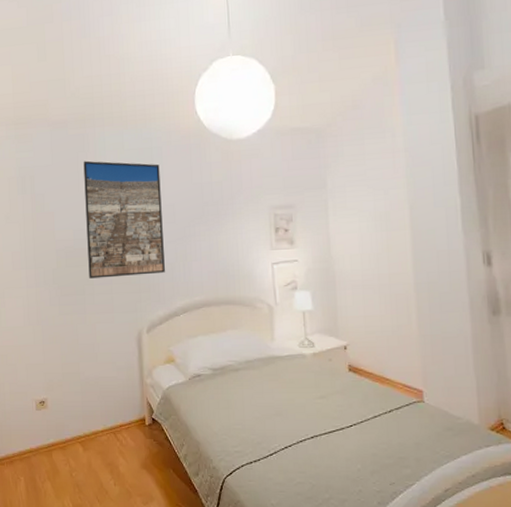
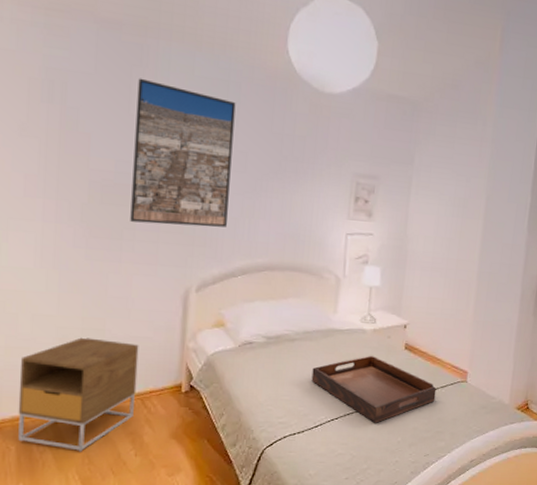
nightstand: none [22,381,109,482] -> present [18,337,139,452]
serving tray: none [259,379,391,450] -> present [311,355,437,423]

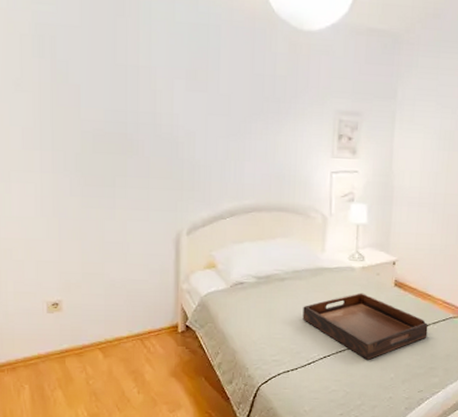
nightstand: present [18,337,139,452] -> none [28,282,136,390]
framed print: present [130,78,236,227] -> none [121,27,216,171]

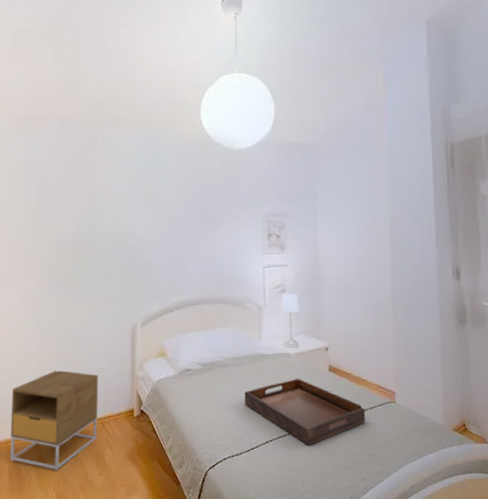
nightstand: none [28,282,136,390] -> present [10,370,99,471]

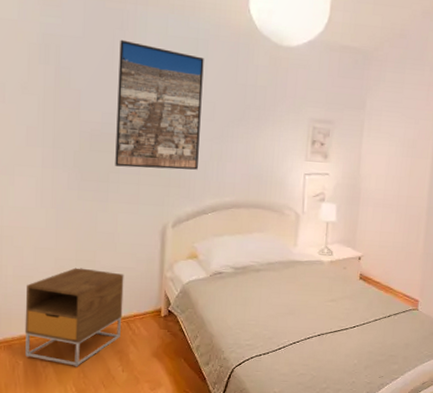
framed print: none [88,159,163,272] -> present [115,39,204,170]
serving tray: present [244,378,365,445] -> none [275,284,390,347]

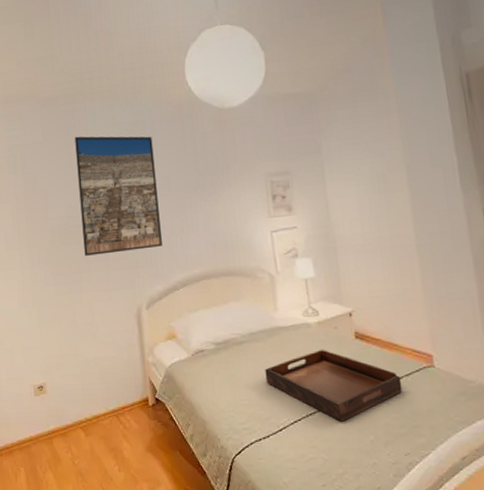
nightstand: present [24,267,124,367] -> none [19,363,112,470]
serving tray: none [275,284,390,347] -> present [265,349,402,422]

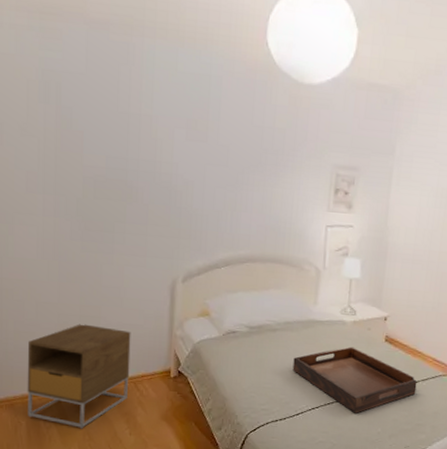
nightstand: none [19,363,112,470] -> present [27,324,131,429]
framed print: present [74,136,162,256] -> none [121,76,217,220]

